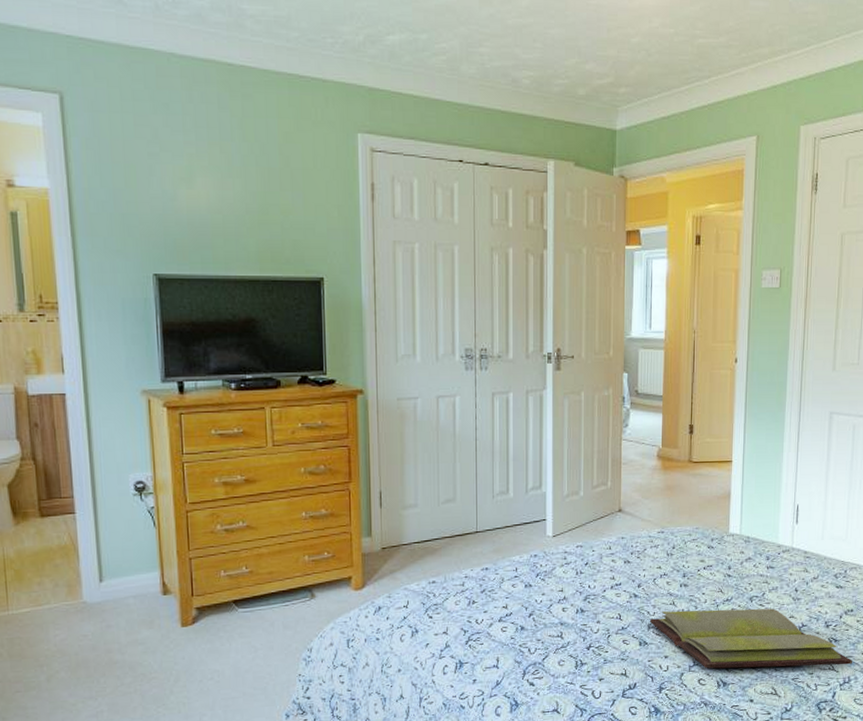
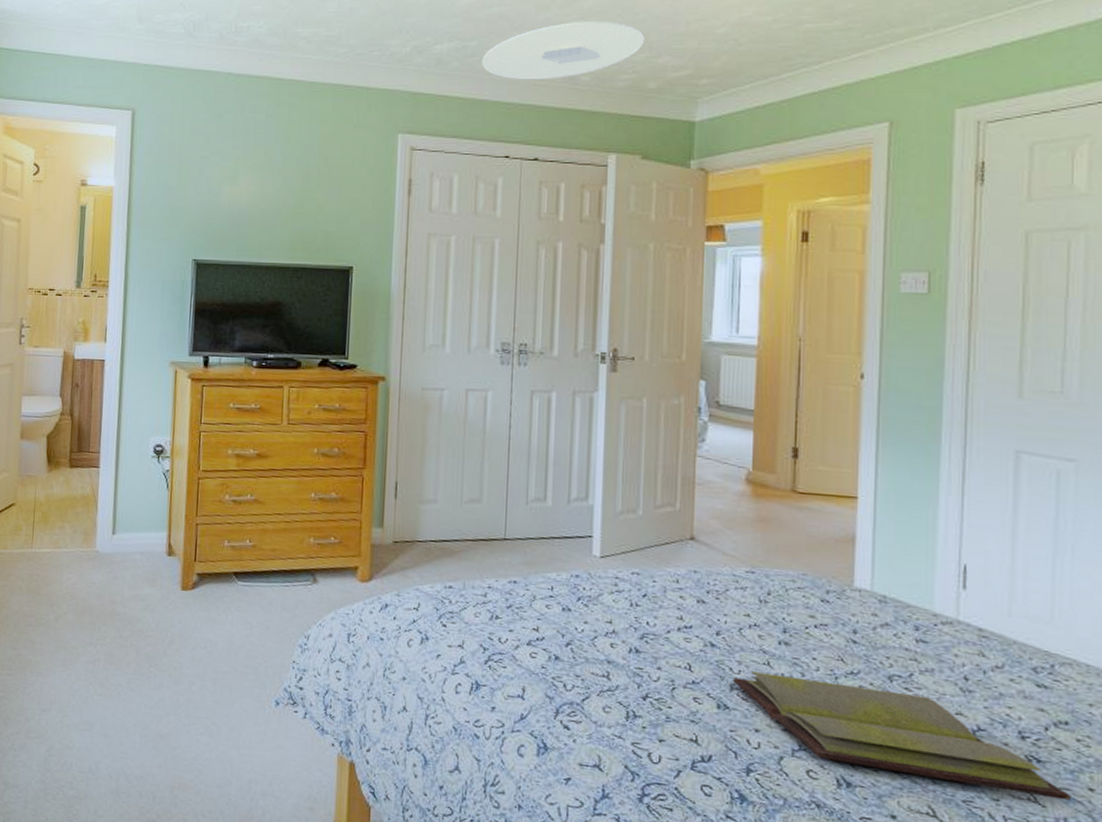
ceiling light: none [432,20,574,81] -> present [481,21,645,80]

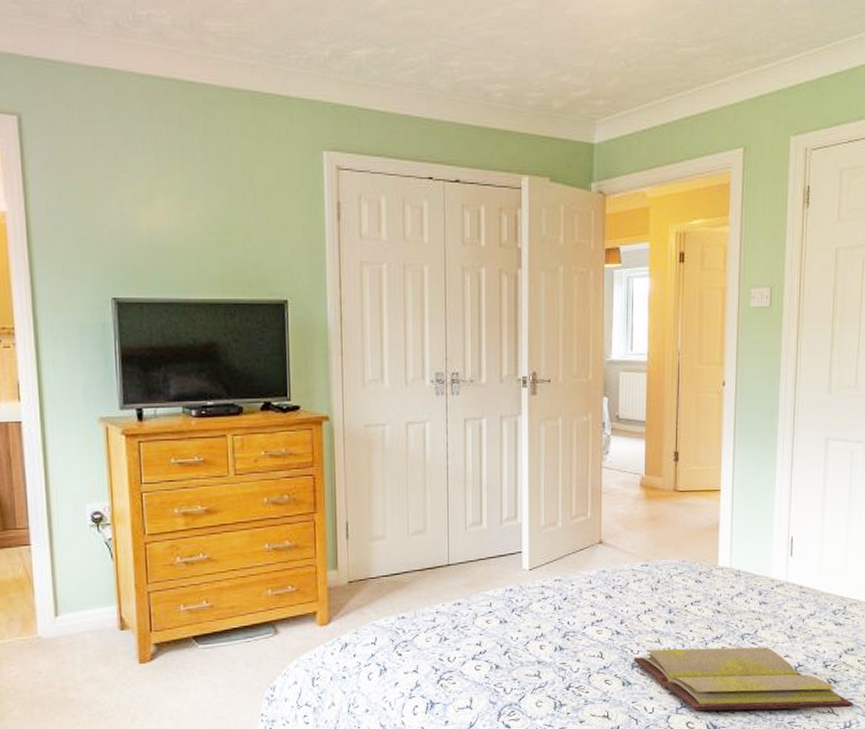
ceiling light: present [481,21,645,80] -> none [400,33,549,95]

